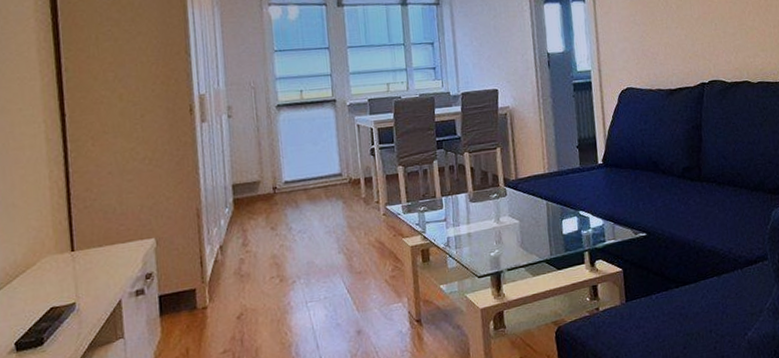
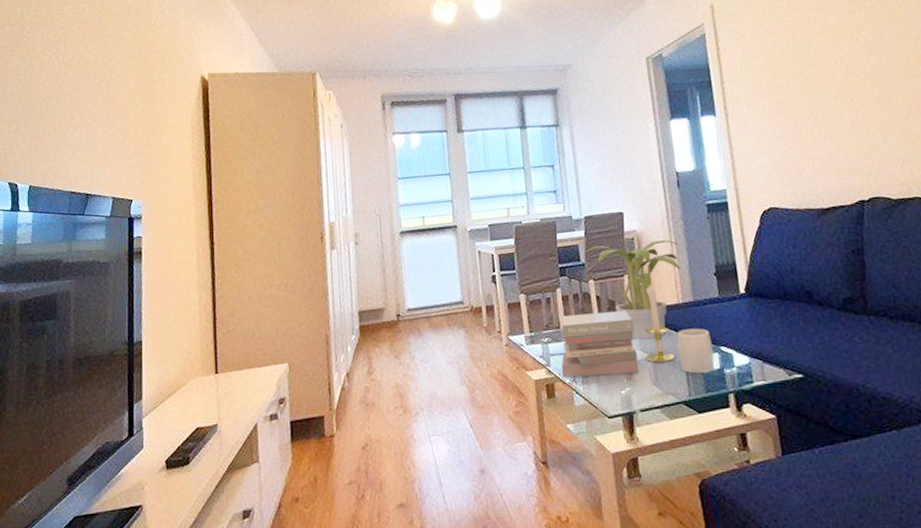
books: none [436,180,507,244] -> present [561,310,639,378]
potted plant: none [461,115,547,207] -> present [585,239,680,340]
candle: none [513,155,539,227] -> present [644,282,675,363]
mug: none [542,195,574,236] -> present [677,328,715,374]

